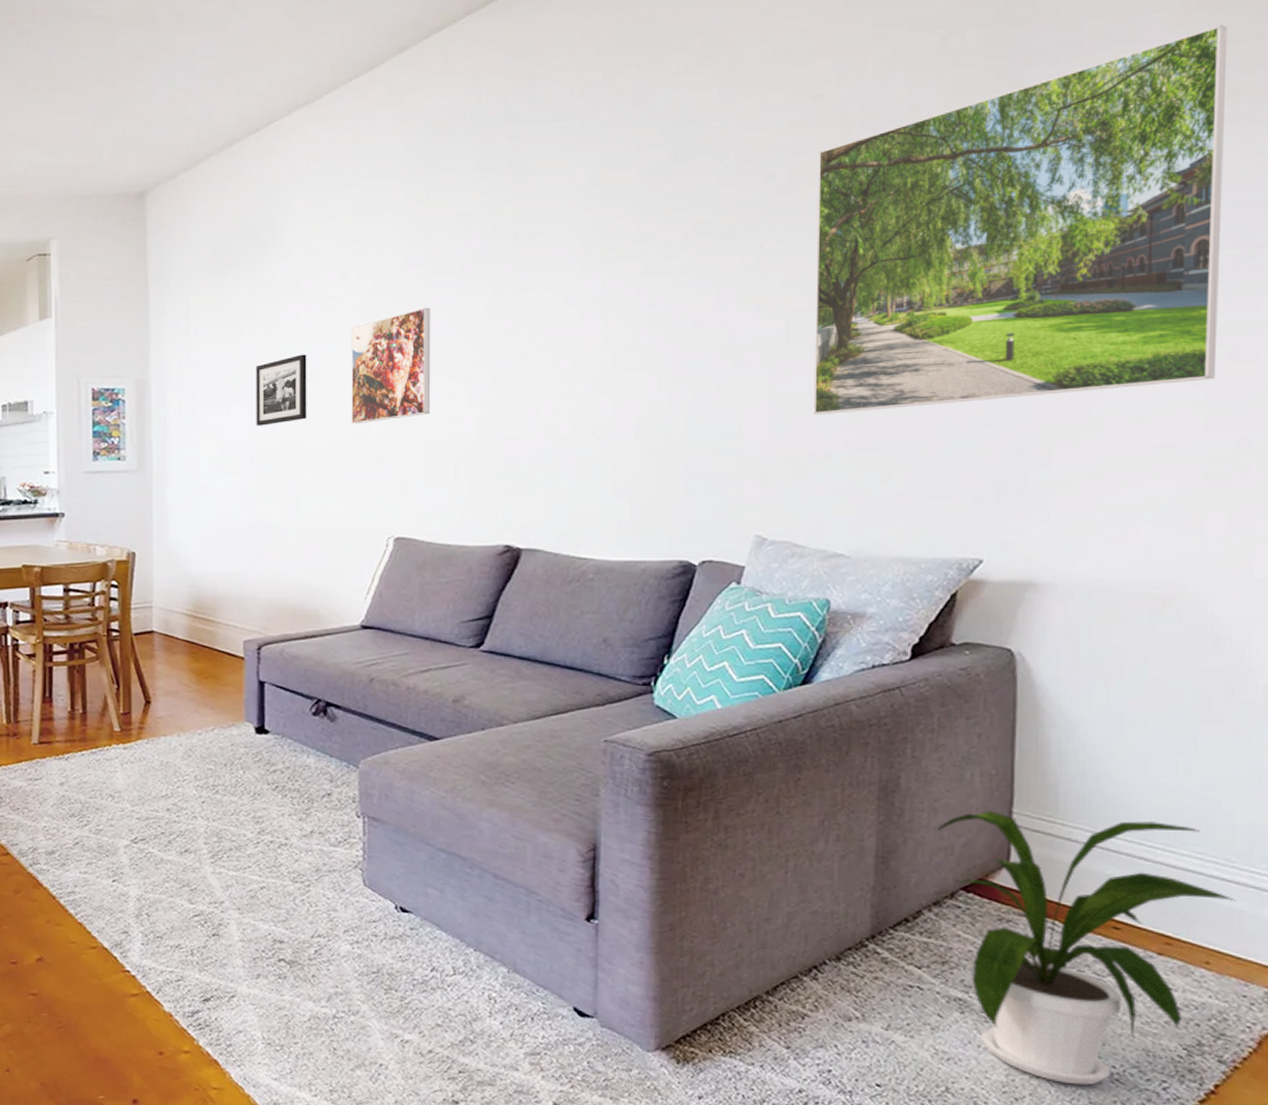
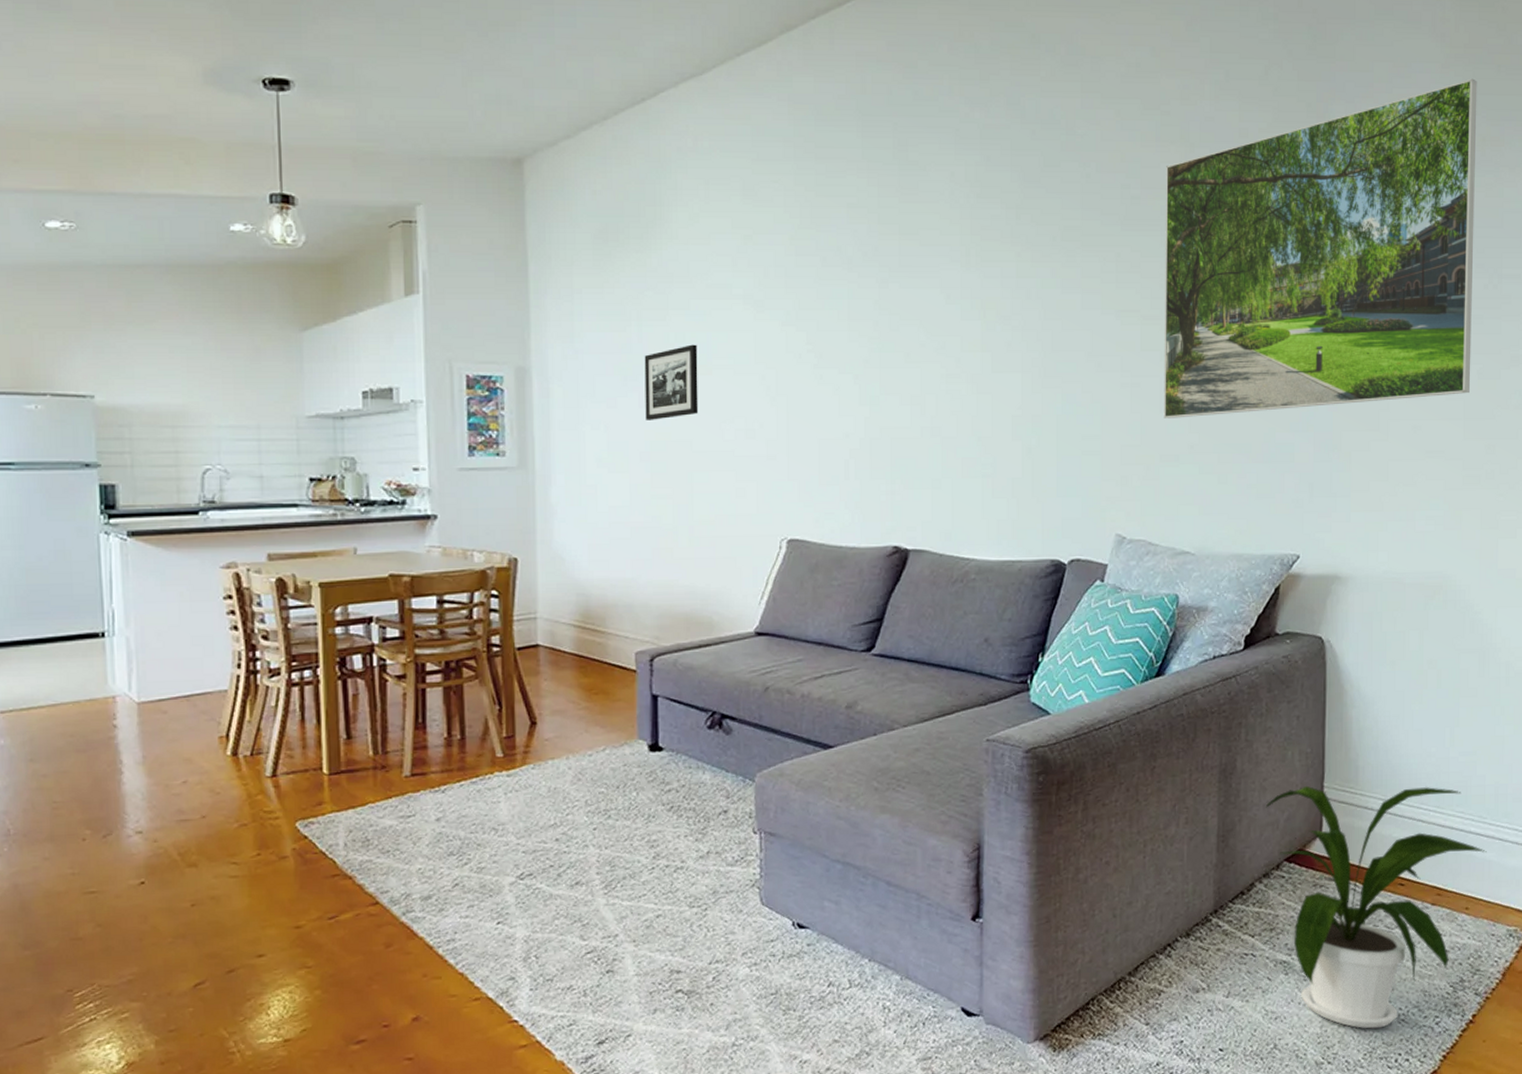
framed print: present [351,307,431,425] -> none [742,300,822,421]

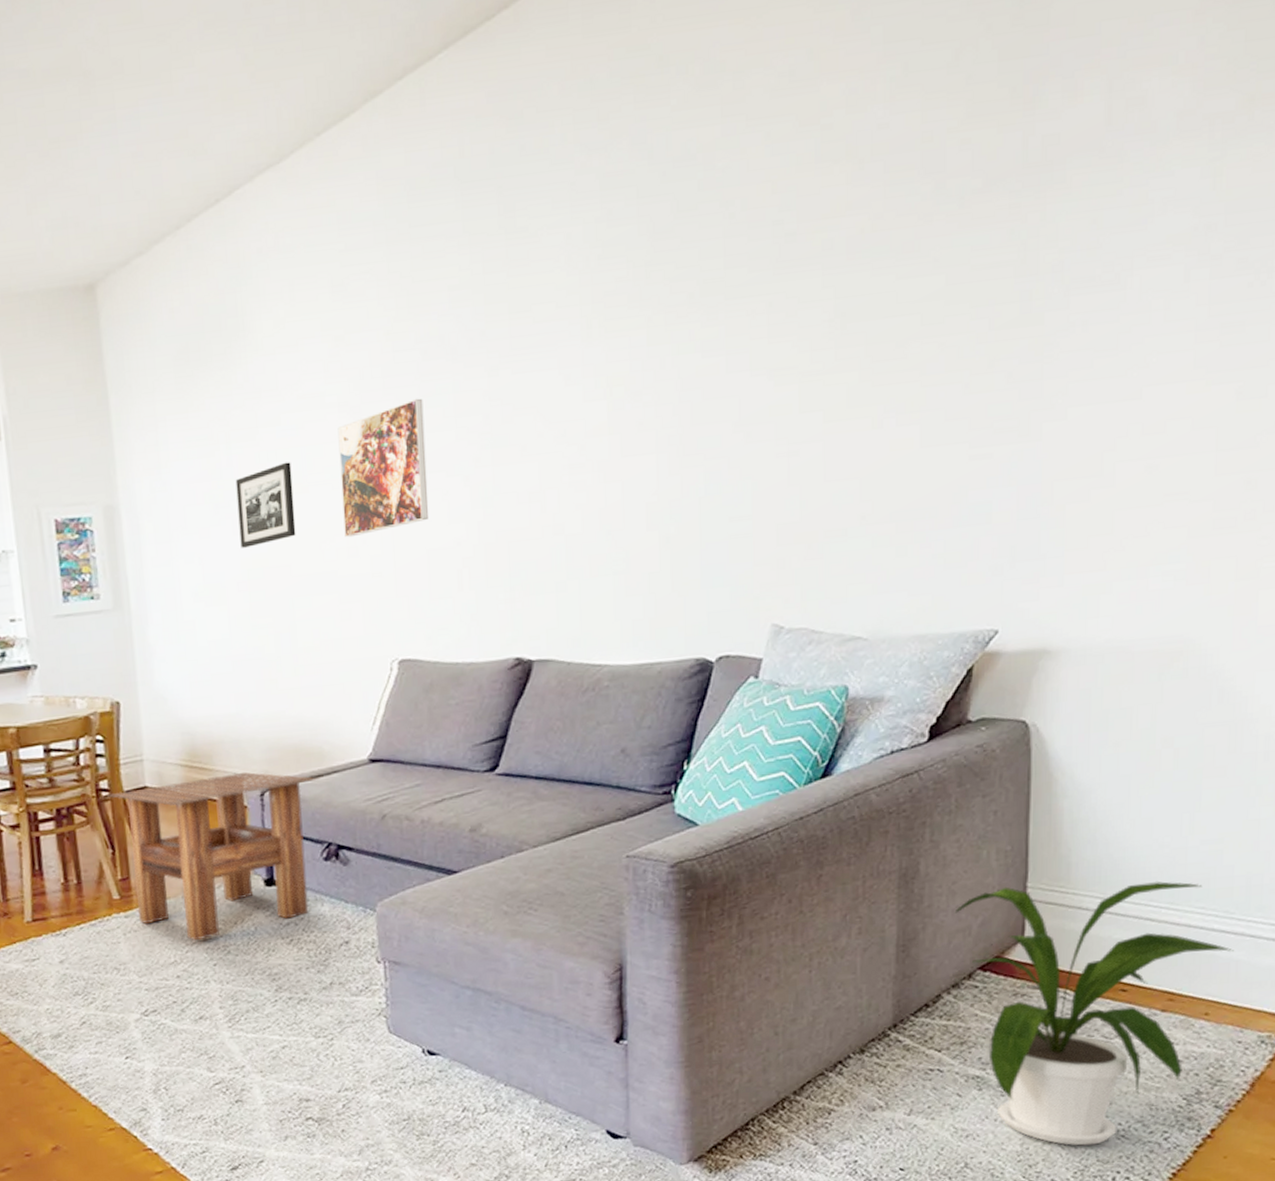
side table: none [498,636,709,804] -> present [107,772,321,941]
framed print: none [742,300,822,421] -> present [337,398,429,538]
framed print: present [1163,78,1477,419] -> none [827,22,1245,488]

